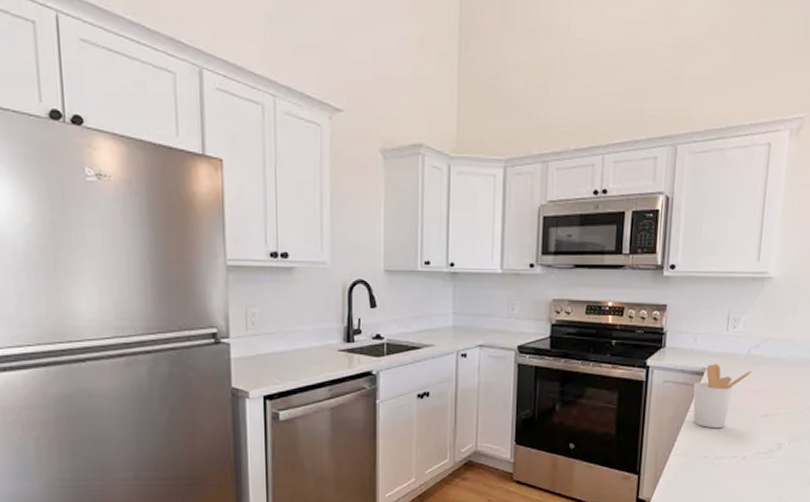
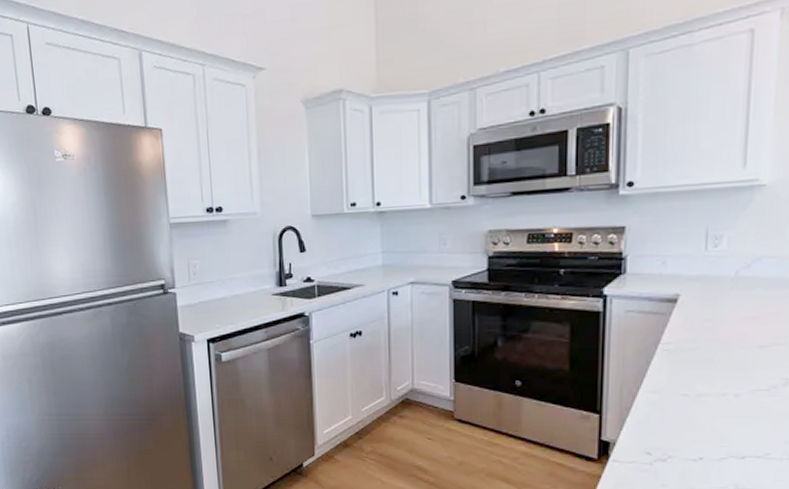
utensil holder: present [693,364,751,429] -> none [664,289,742,363]

